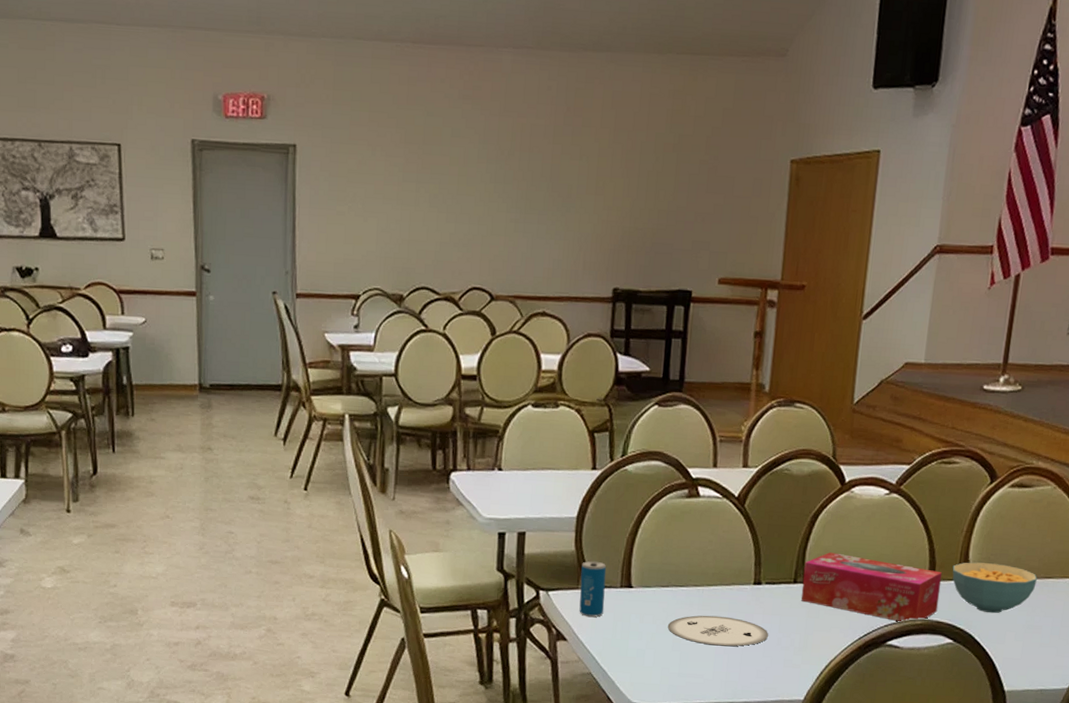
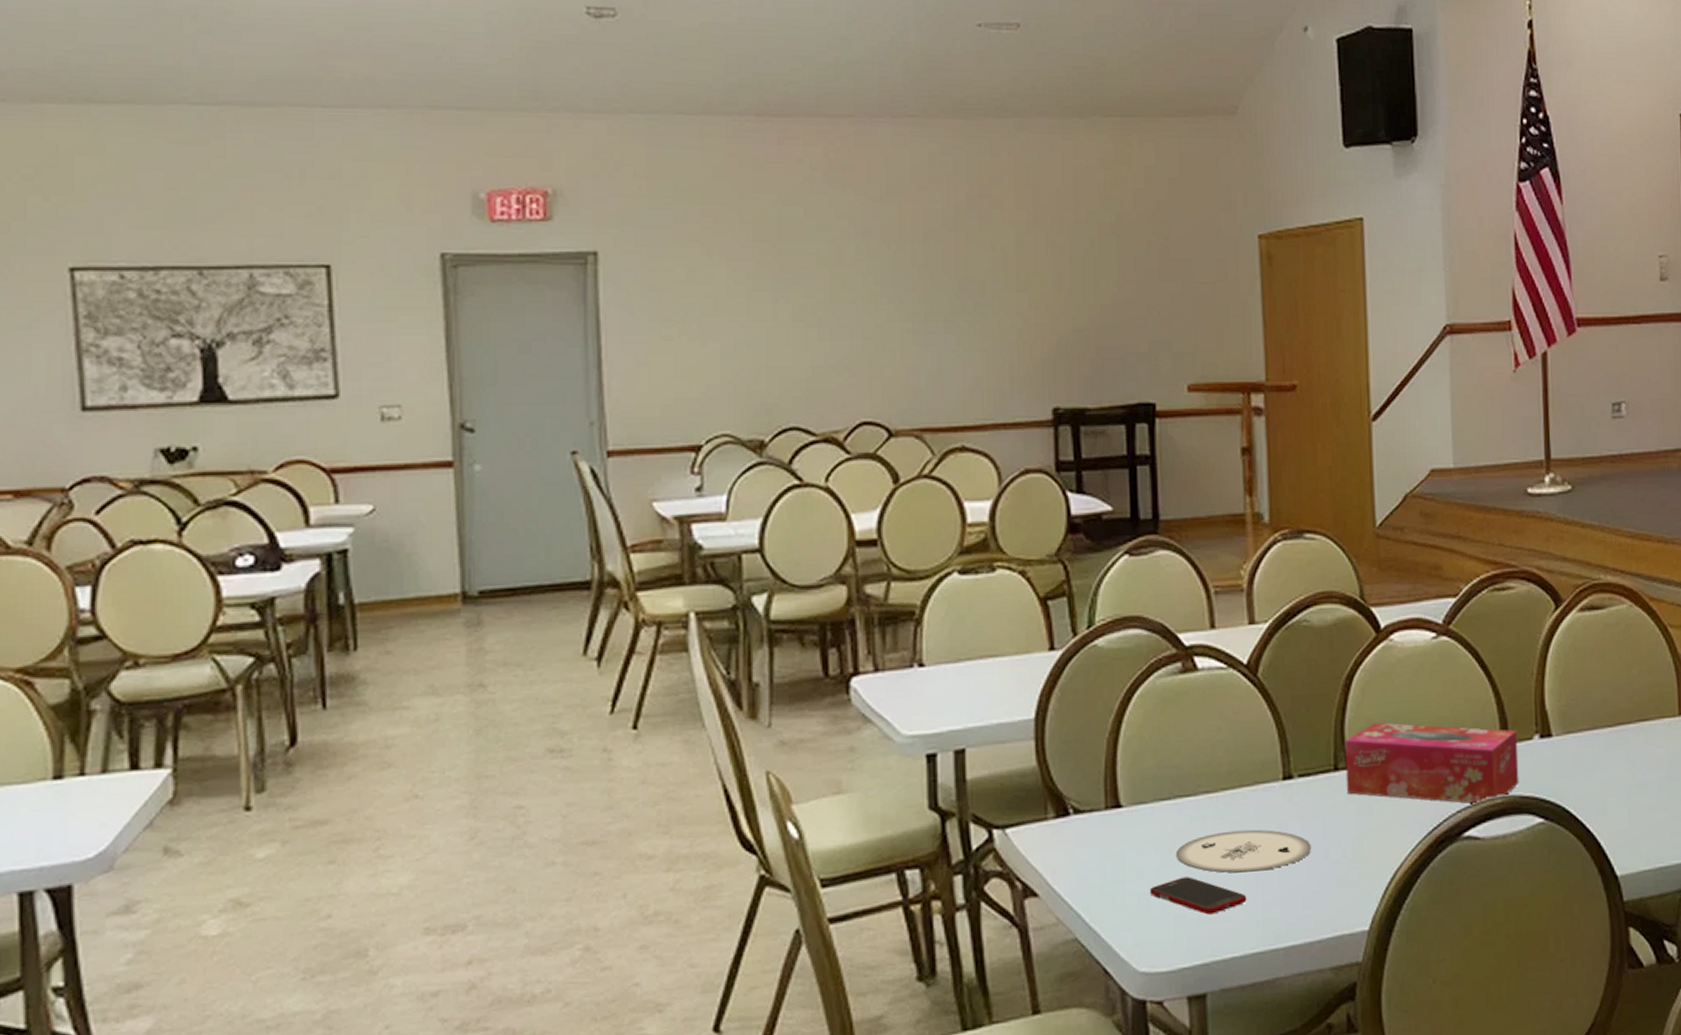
beverage can: present [579,561,607,617] -> none [1048,776,1086,857]
cell phone: none [645,642,716,671] -> present [1149,876,1247,915]
cereal bowl: present [952,562,1037,614] -> none [1528,710,1631,776]

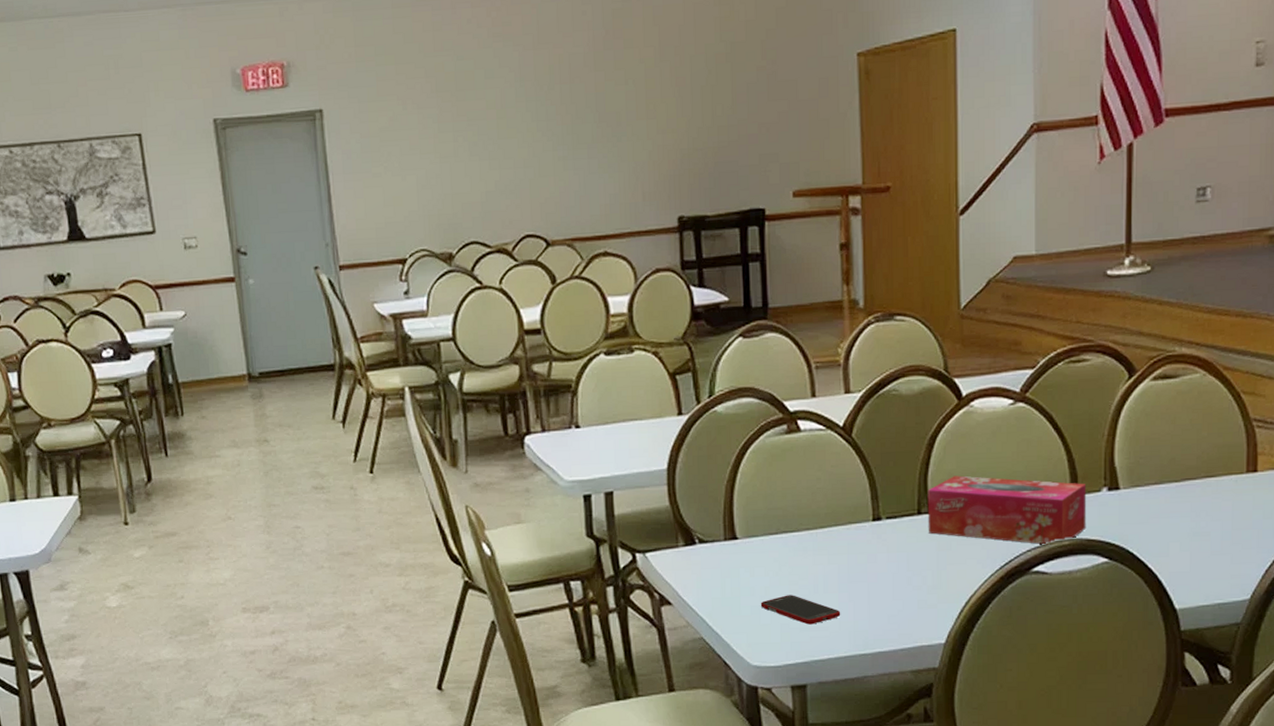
plate: present [1175,829,1312,873] -> none [781,559,897,593]

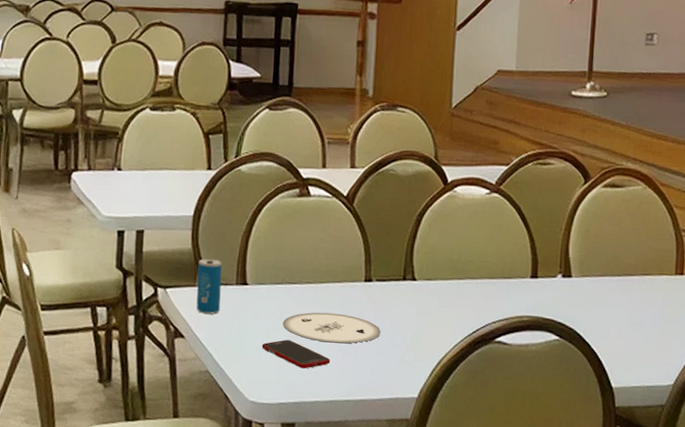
beverage can: none [679,514,709,576] -> present [196,258,223,314]
plate: none [781,559,897,593] -> present [282,312,381,344]
tissue box: present [927,475,1087,545] -> none [410,250,545,319]

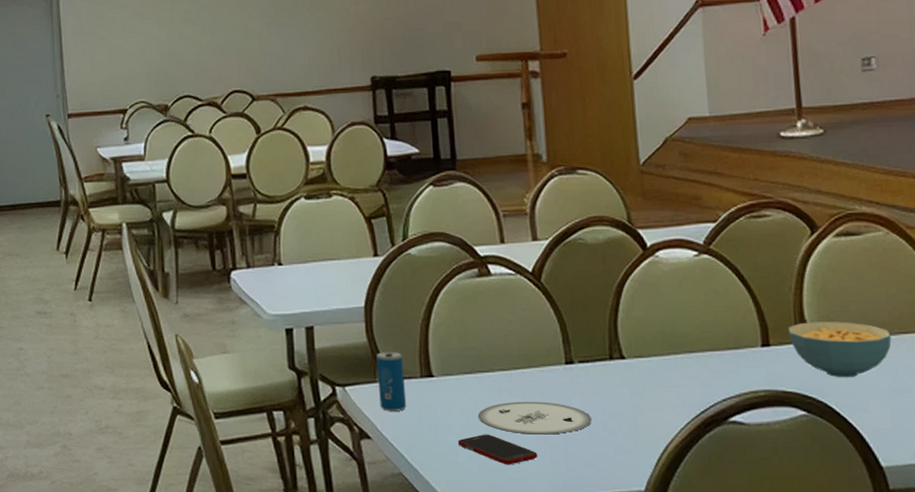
cereal bowl: none [554,259,635,310] -> present [787,322,892,378]

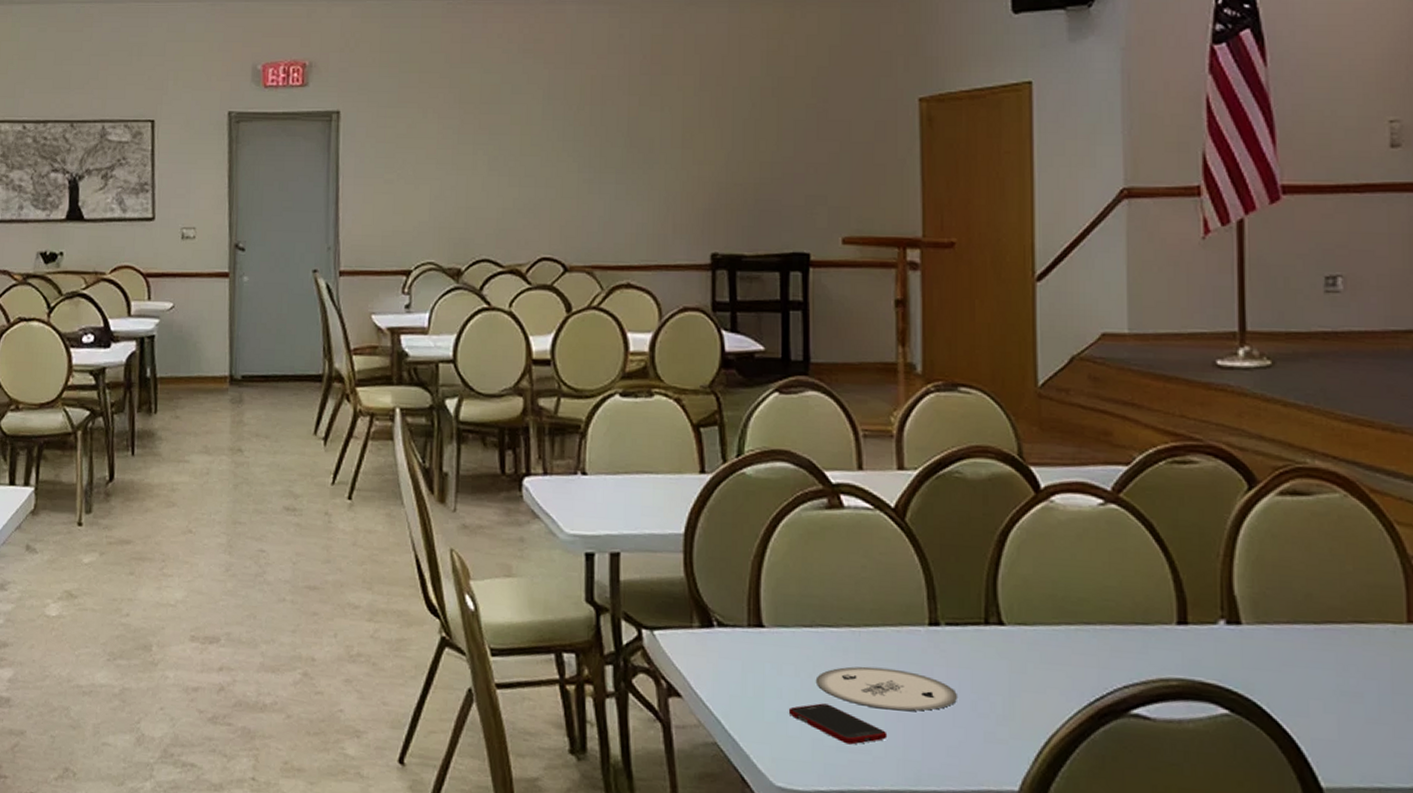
beverage can: present [376,351,407,411] -> none [694,590,729,666]
cereal bowl: present [787,322,892,378] -> none [1211,598,1343,673]

